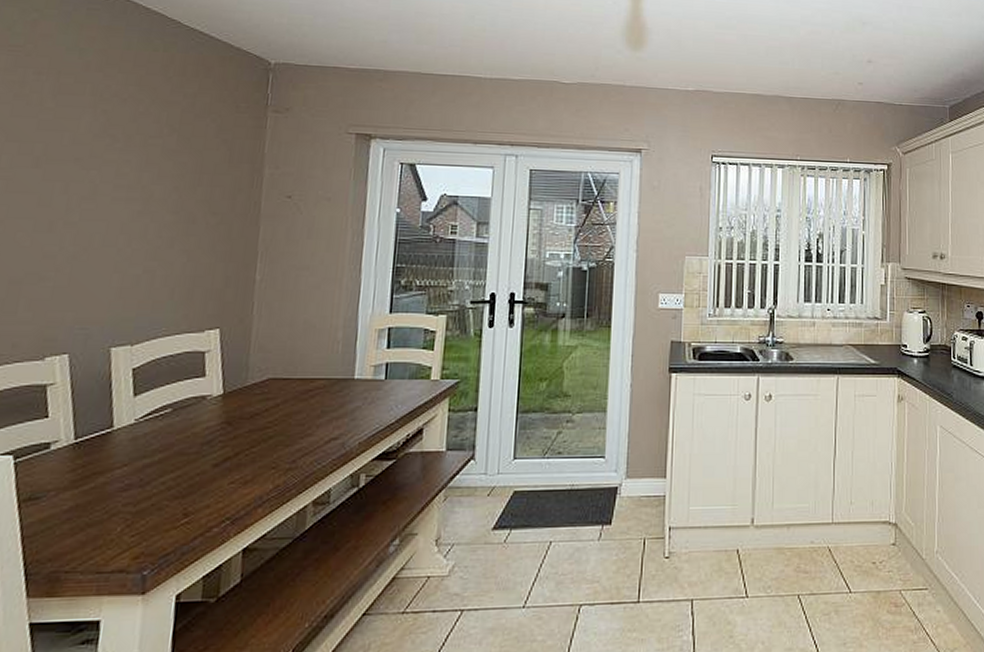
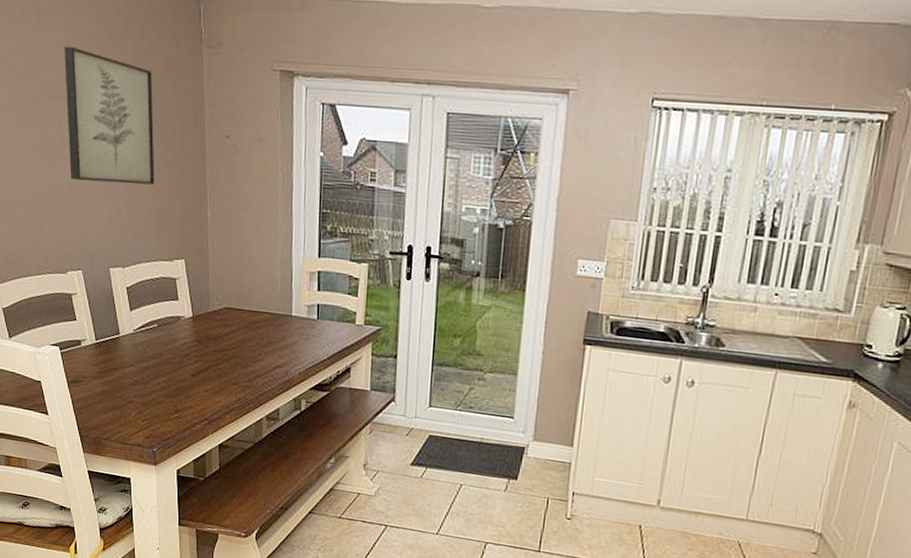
wall art: none [71,109,202,251] -> present [64,46,155,185]

